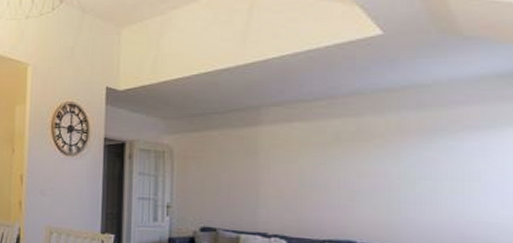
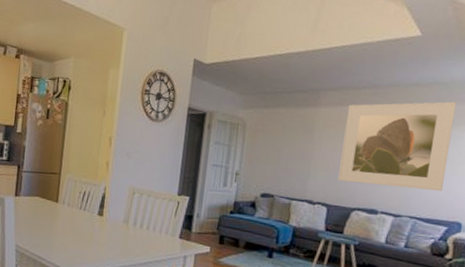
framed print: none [296,105,446,216] -> present [337,101,456,192]

